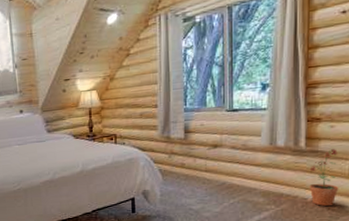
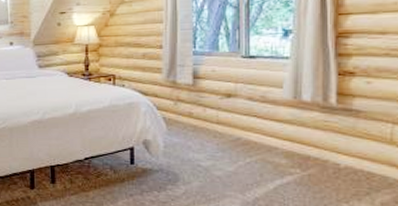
potted plant: present [309,148,339,207] -> none [342,107,379,176]

